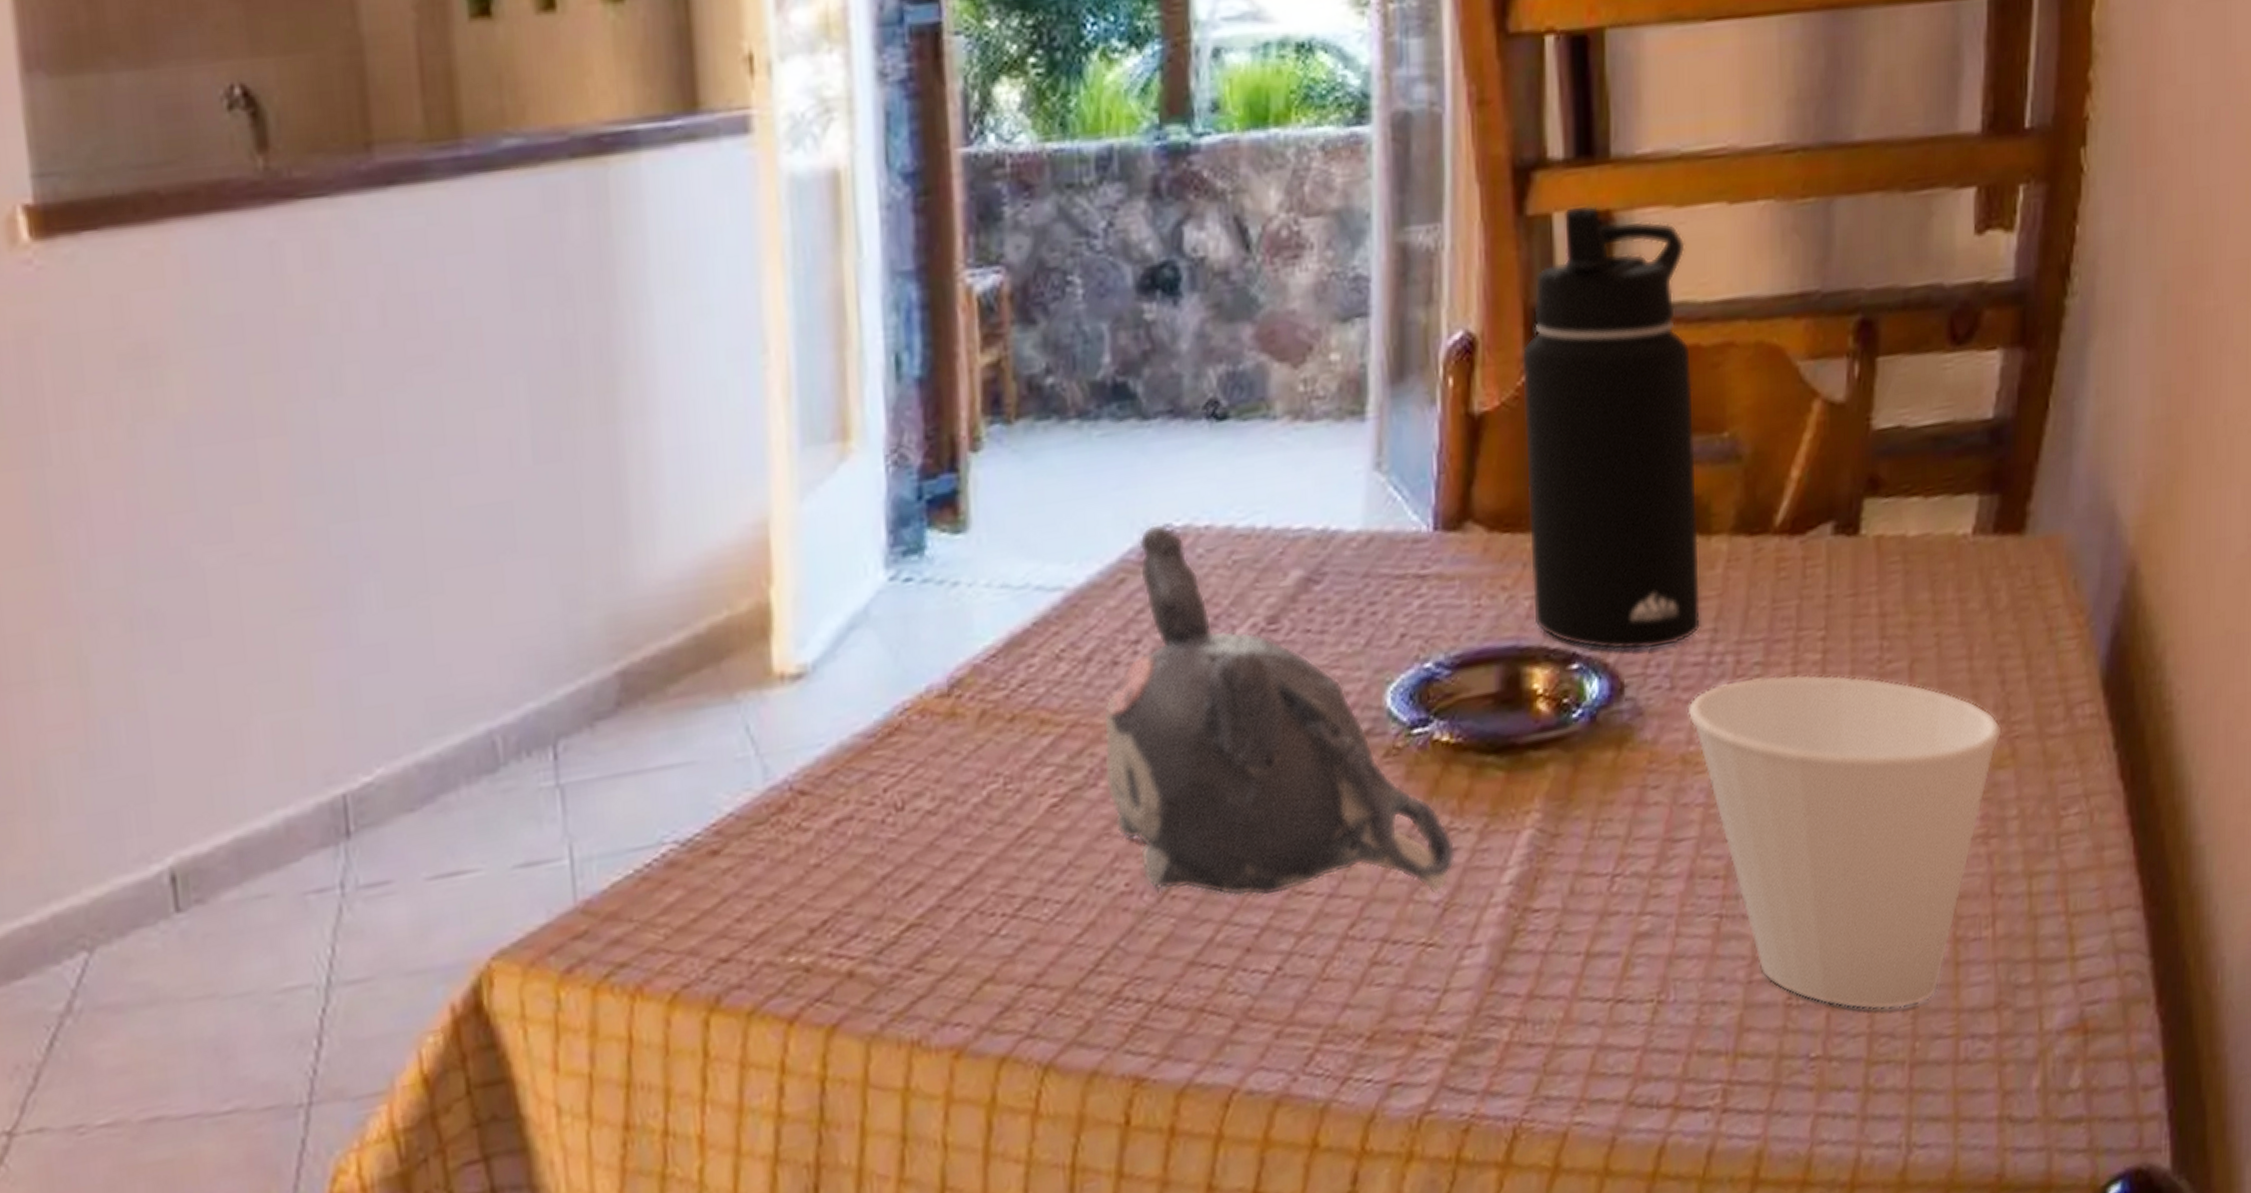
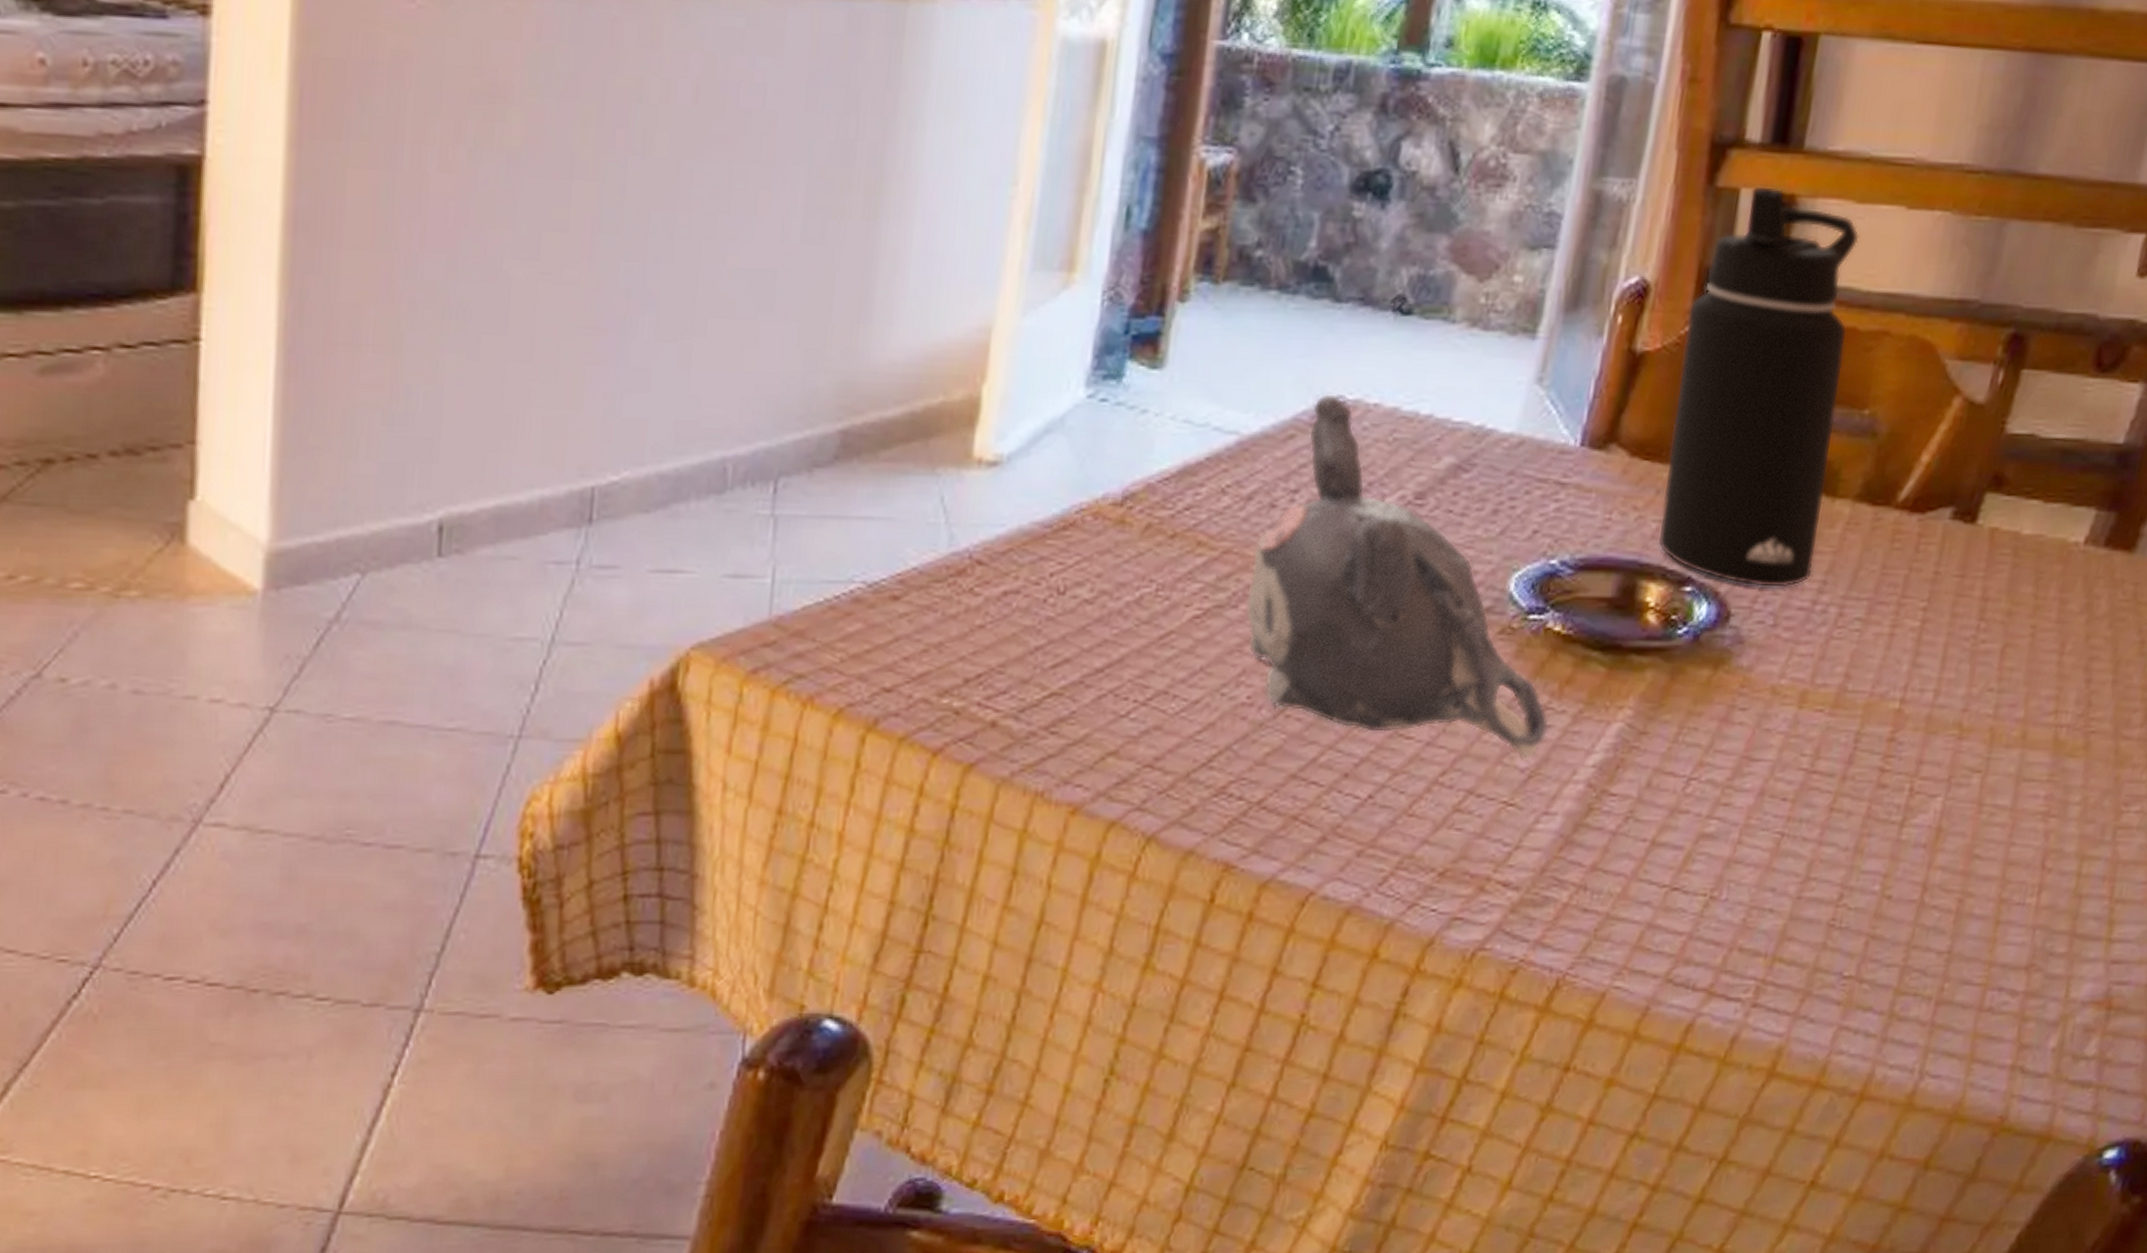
cup: present [1687,673,2002,1010] -> none [1785,629,2080,951]

